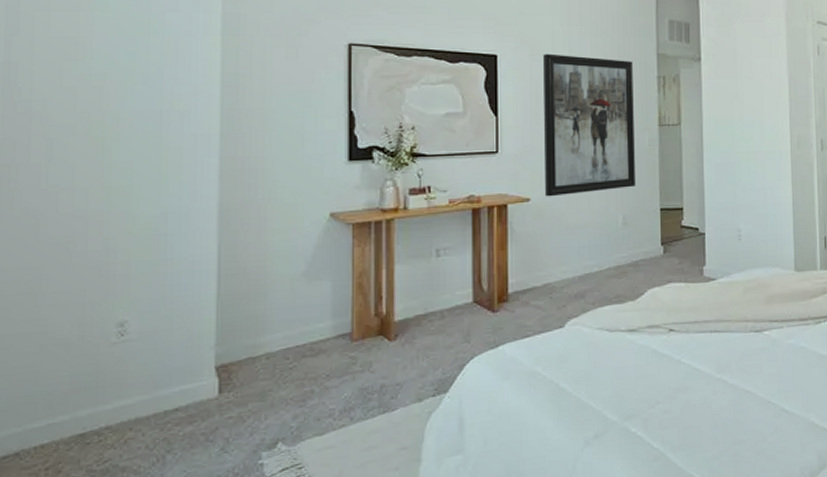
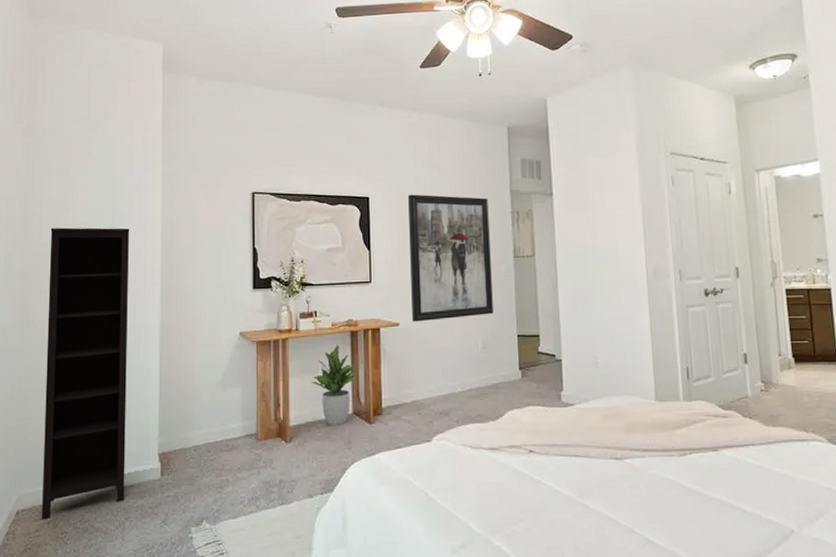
bookcase: none [36,80,174,466] -> present [42,227,130,520]
potted plant: none [421,224,478,317] -> present [310,345,356,425]

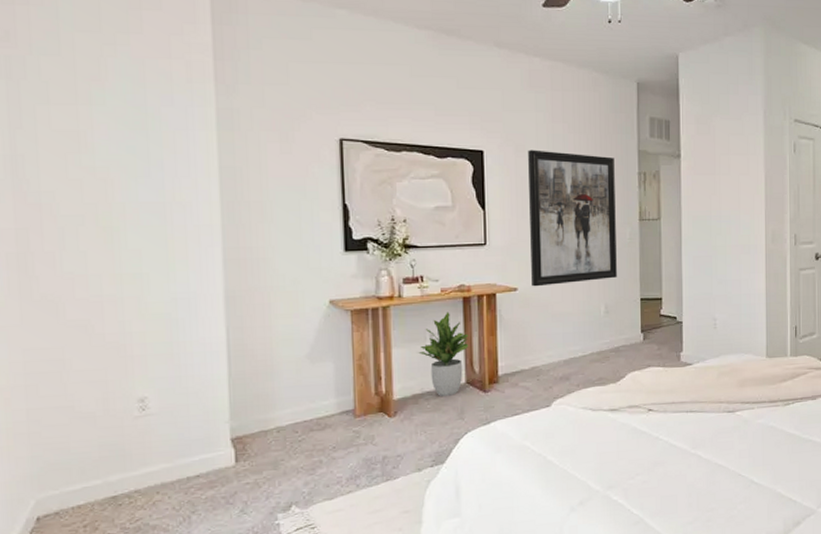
bookcase: present [42,227,130,520] -> none [54,172,189,524]

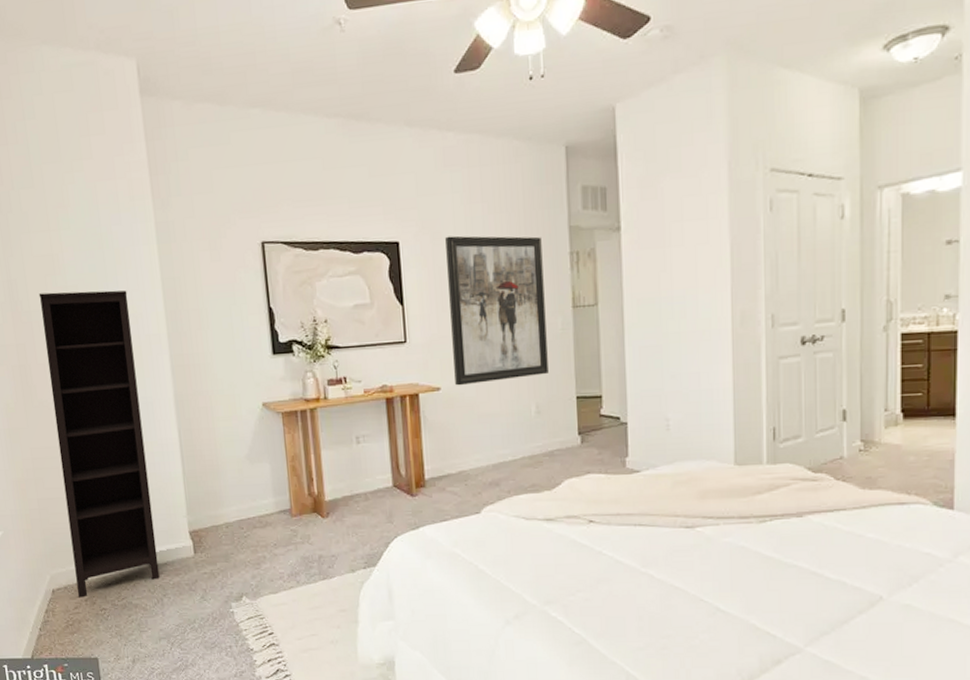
bookcase: none [54,172,189,524] -> present [38,290,160,598]
potted plant: present [417,312,469,396] -> none [344,413,395,499]

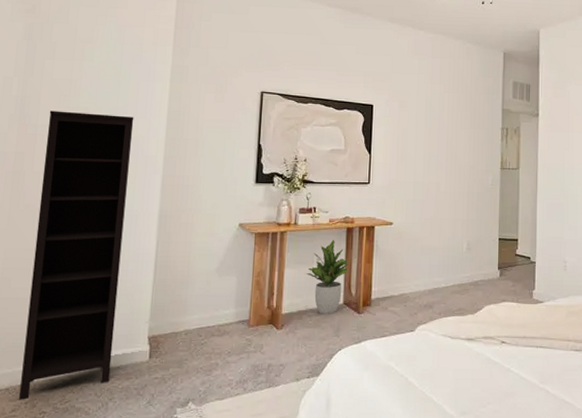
potted plant: none [344,413,395,499] -> present [305,239,349,314]
wall art: present [445,235,548,386] -> none [405,105,482,223]

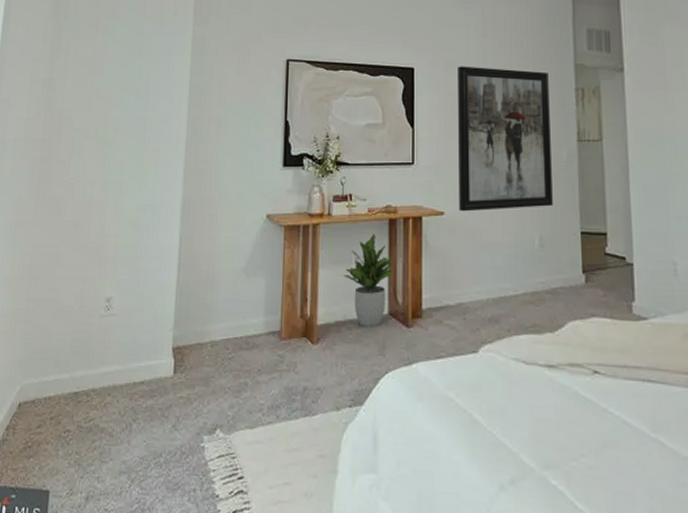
bookcase: present [19,110,134,400] -> none [45,92,156,415]
wall art: none [405,105,482,223] -> present [458,66,553,212]

